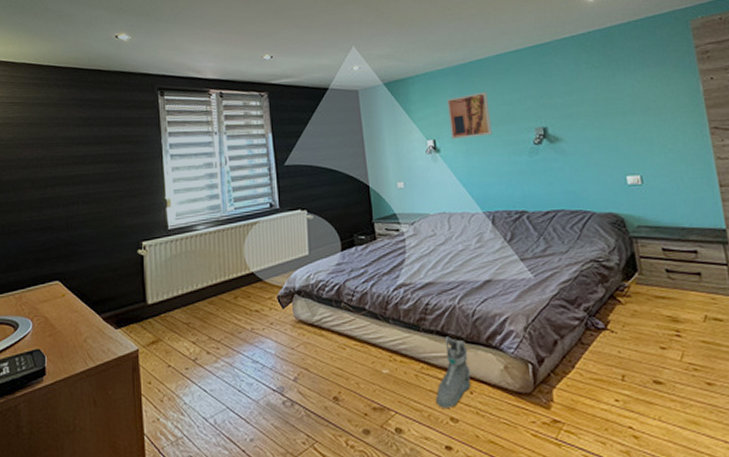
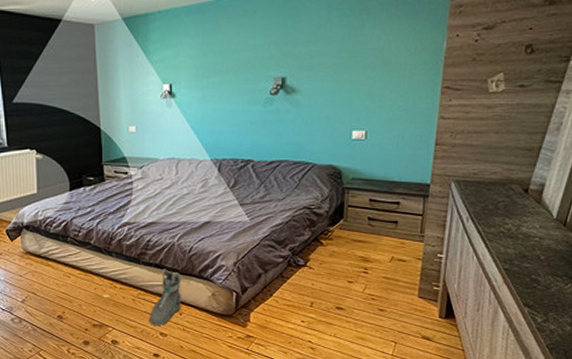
wall art: present [447,91,492,139] -> none [188,35,231,84]

